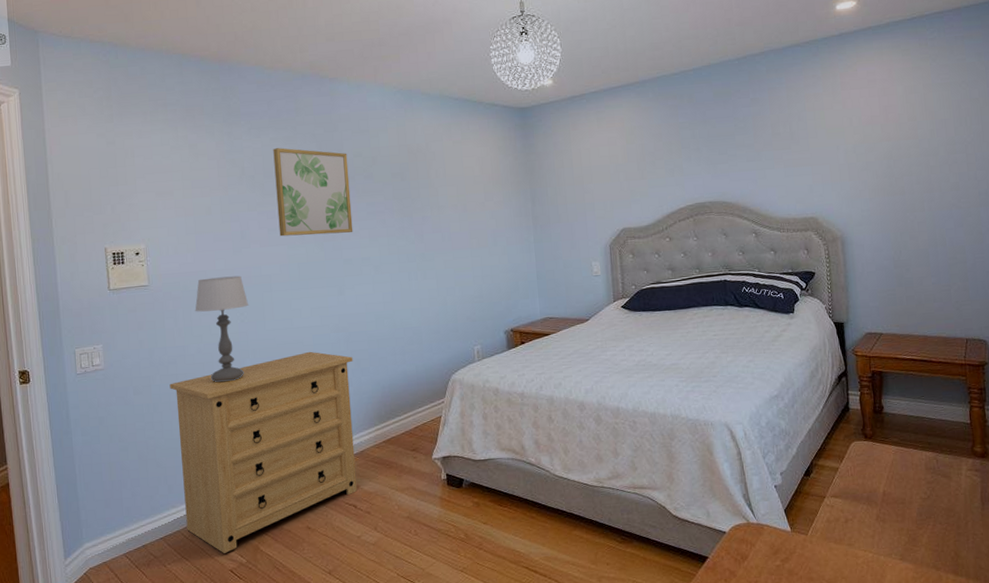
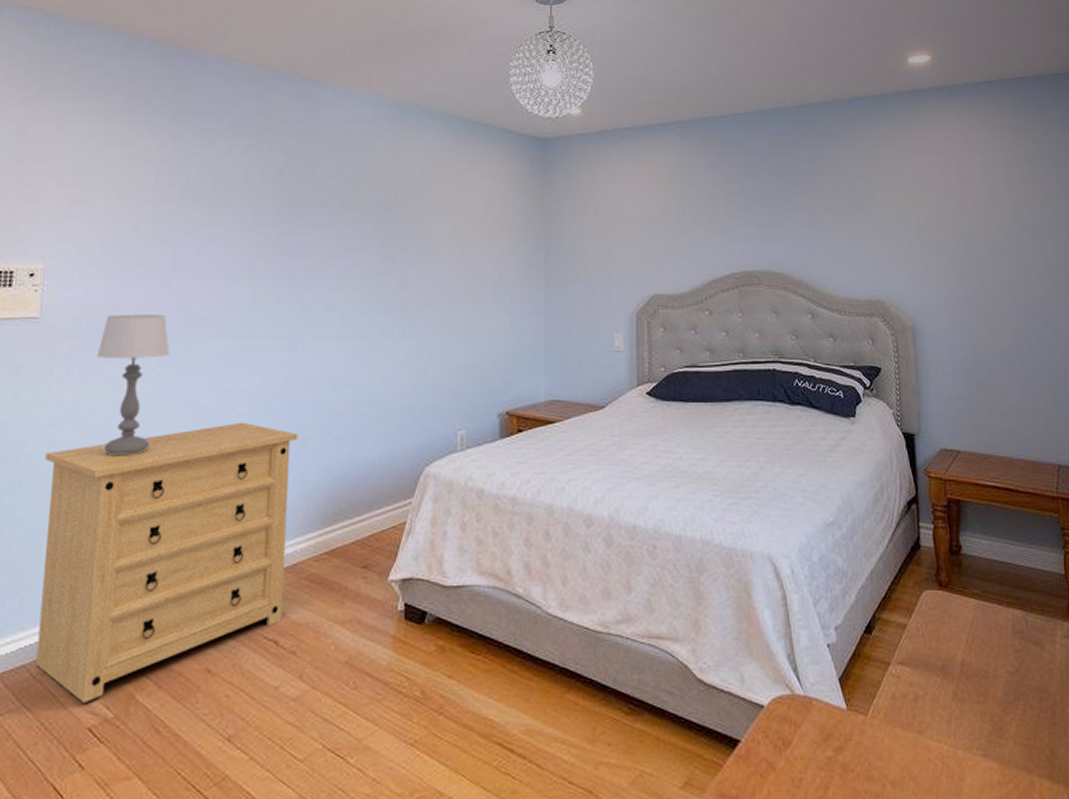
wall art: present [273,148,353,237] -> none [223,158,323,271]

